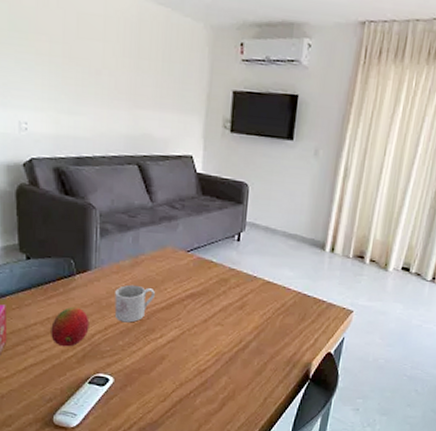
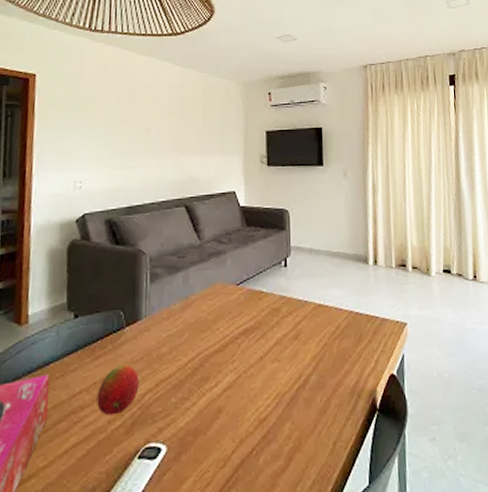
mug: present [114,284,155,323] -> none [166,329,207,375]

